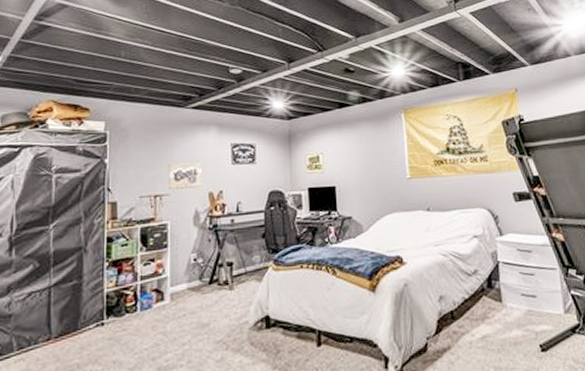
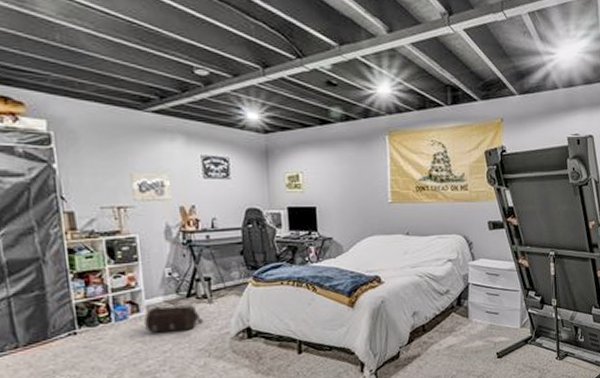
duffel bag: none [166,290,223,324] -> present [144,303,203,334]

